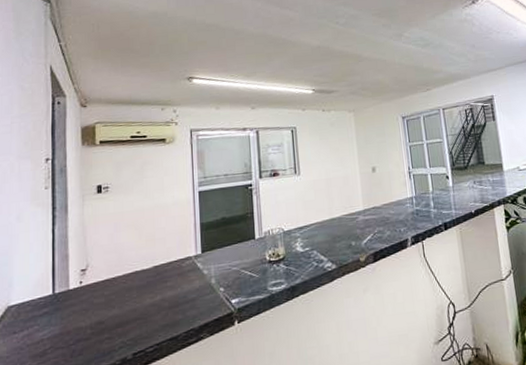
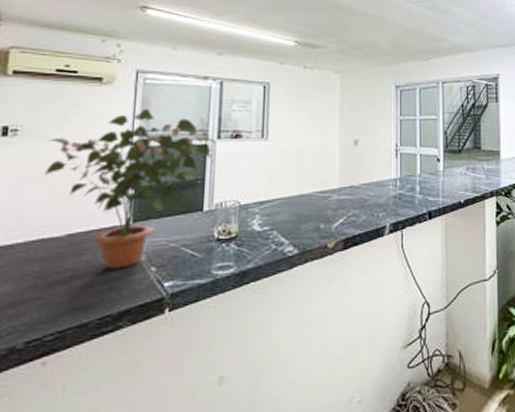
potted plant: none [131,160,259,292] -> present [45,109,216,270]

